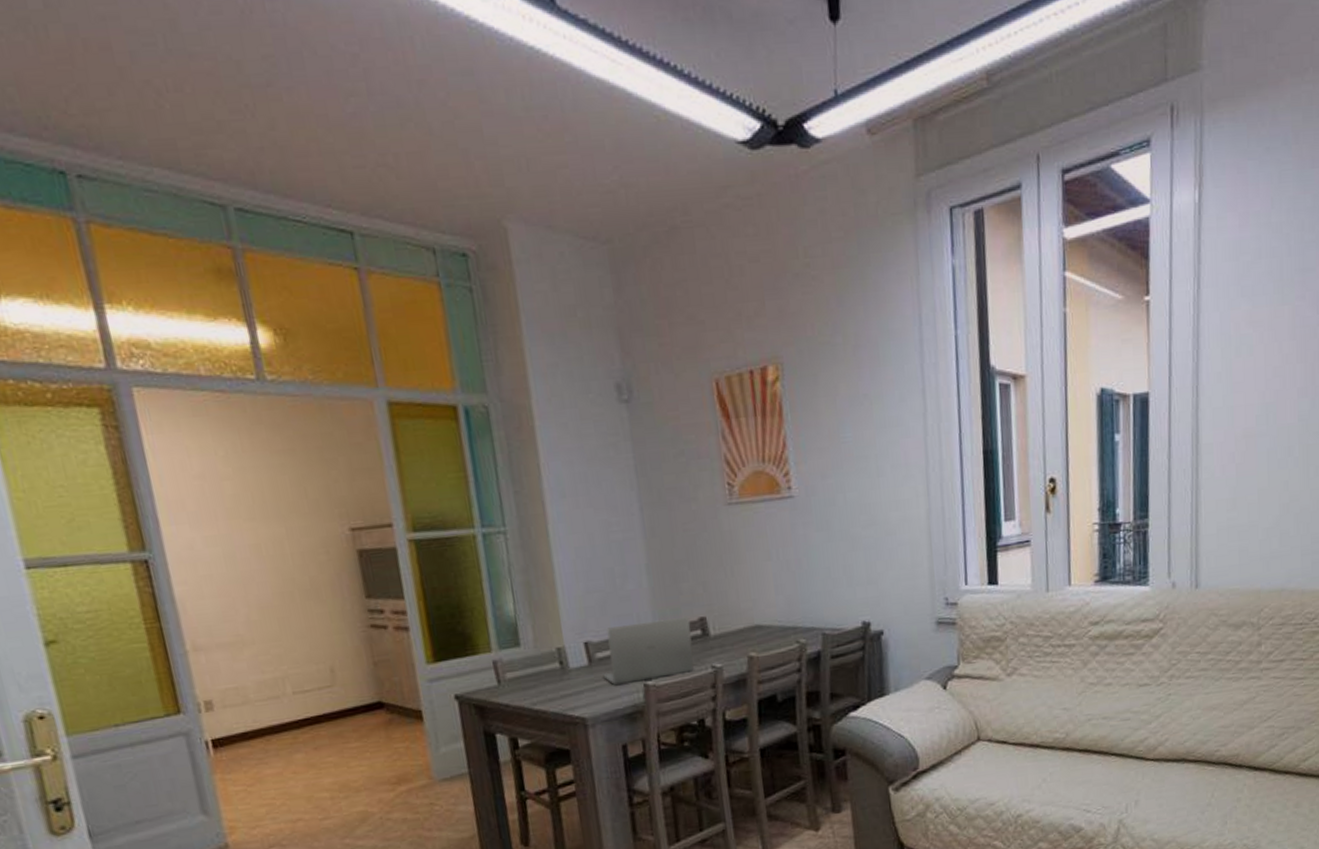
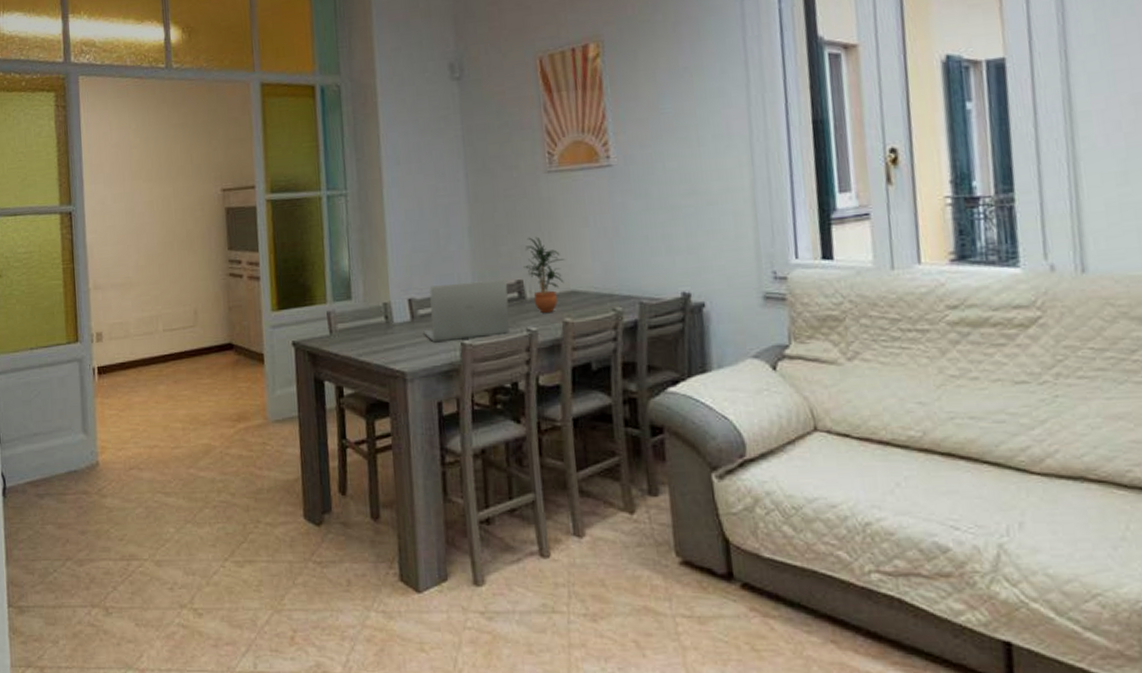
potted plant: none [706,571,748,649] -> present [523,236,565,313]

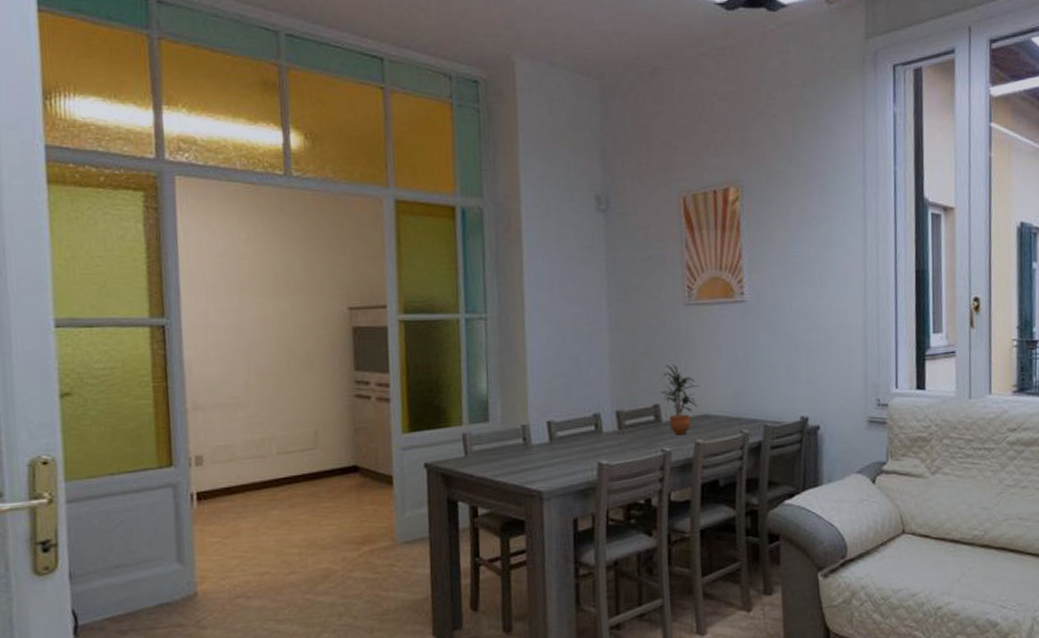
laptop: present [423,279,510,341] -> none [561,403,646,462]

